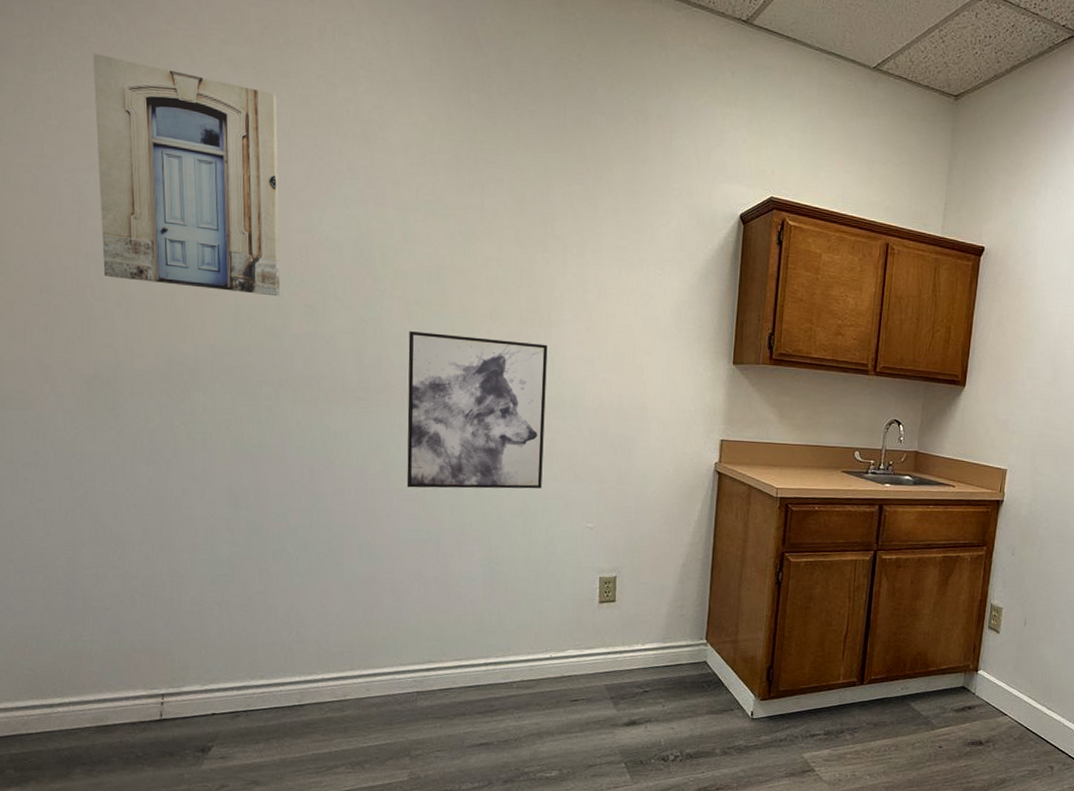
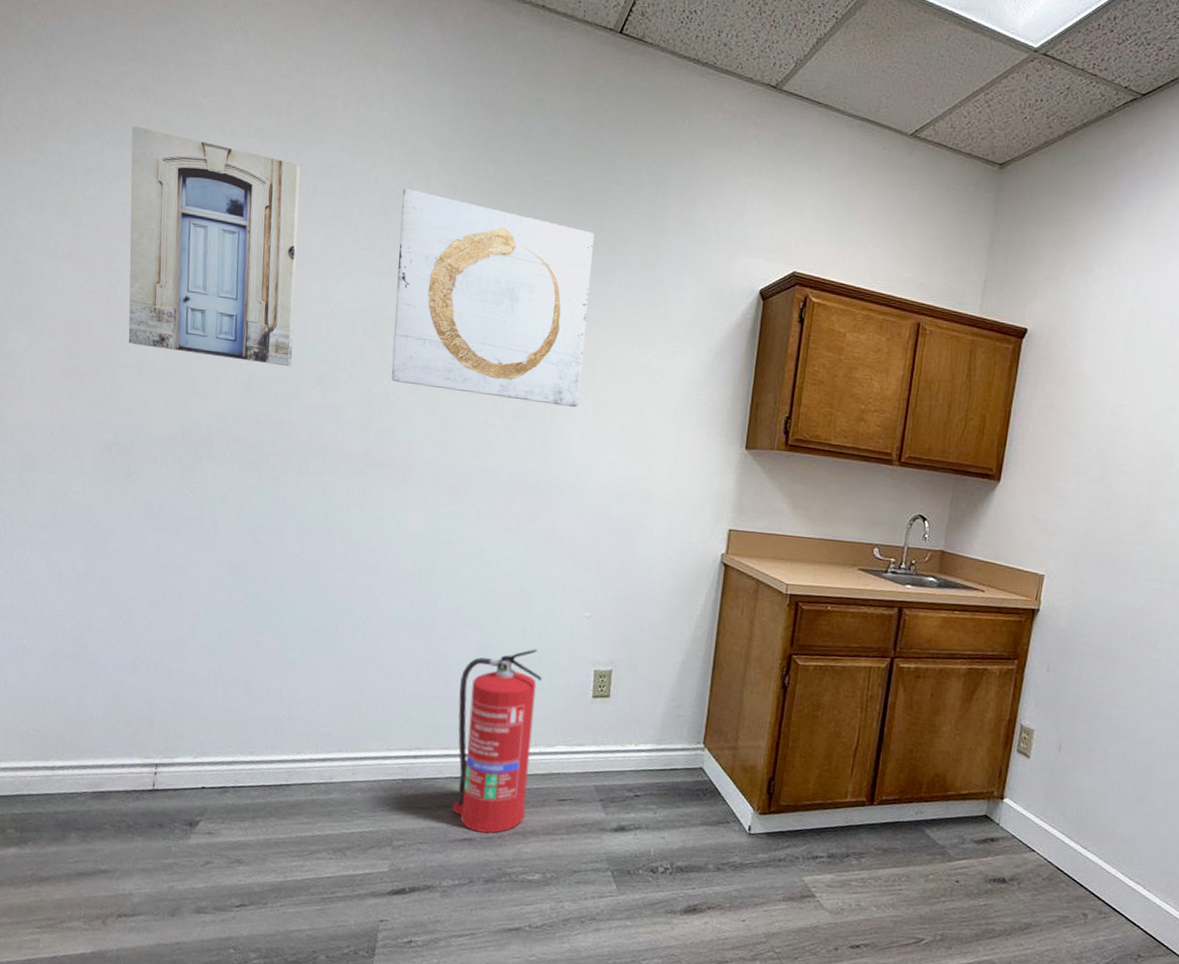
wall art: none [383,118,579,330] -> present [391,188,594,408]
wall art: present [406,331,548,489] -> none [404,405,553,573]
fire extinguisher: none [468,560,549,737] -> present [453,649,542,834]

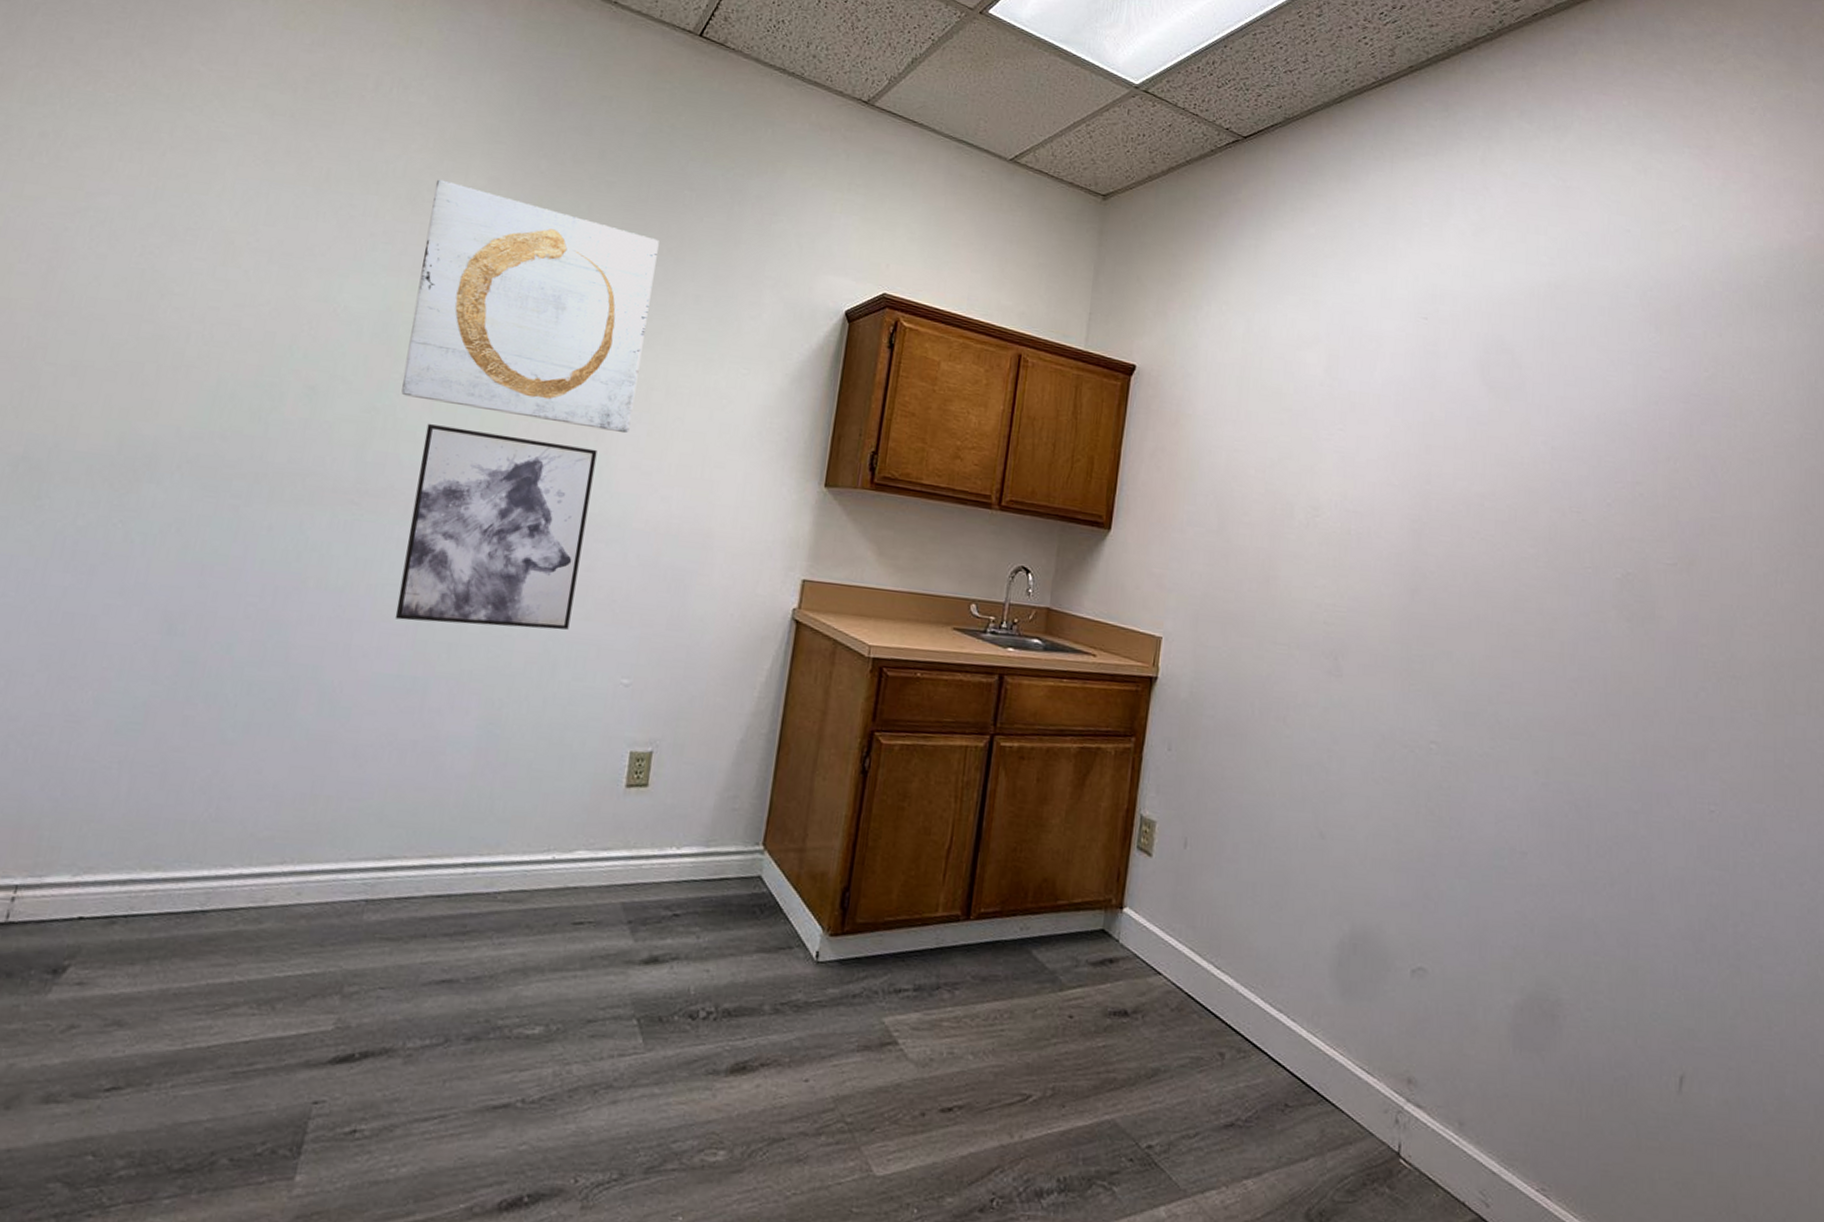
wall art: present [128,125,301,367] -> none [63,89,314,374]
wall art: none [404,405,553,573] -> present [395,424,598,630]
fire extinguisher: present [453,649,542,834] -> none [430,725,563,972]

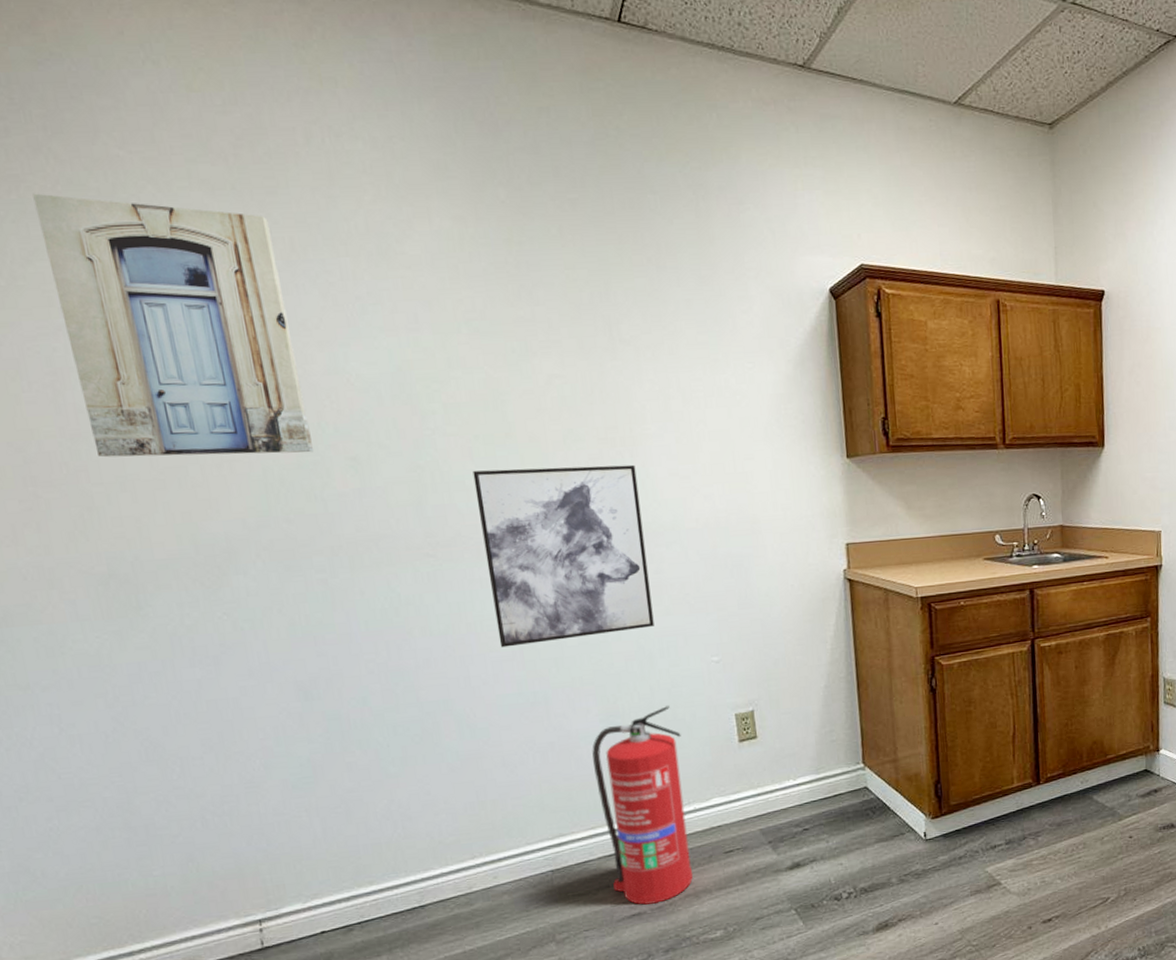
wall art: none [63,89,314,374] -> present [32,193,313,458]
wall art: present [401,179,659,434] -> none [401,228,659,450]
fire extinguisher: none [430,725,563,972] -> present [592,706,694,905]

